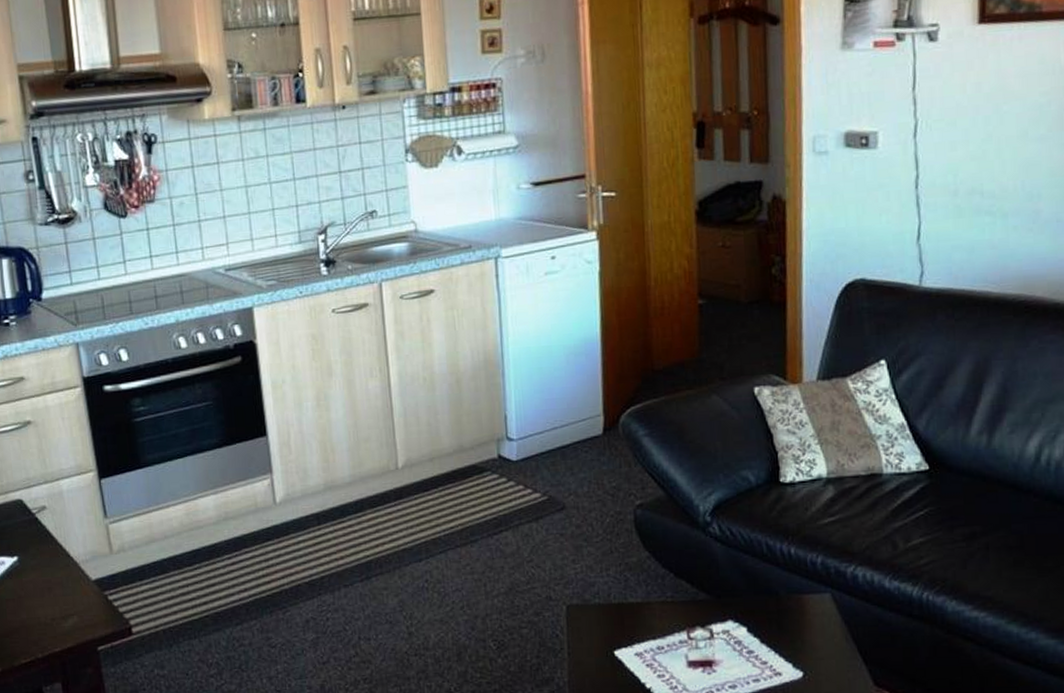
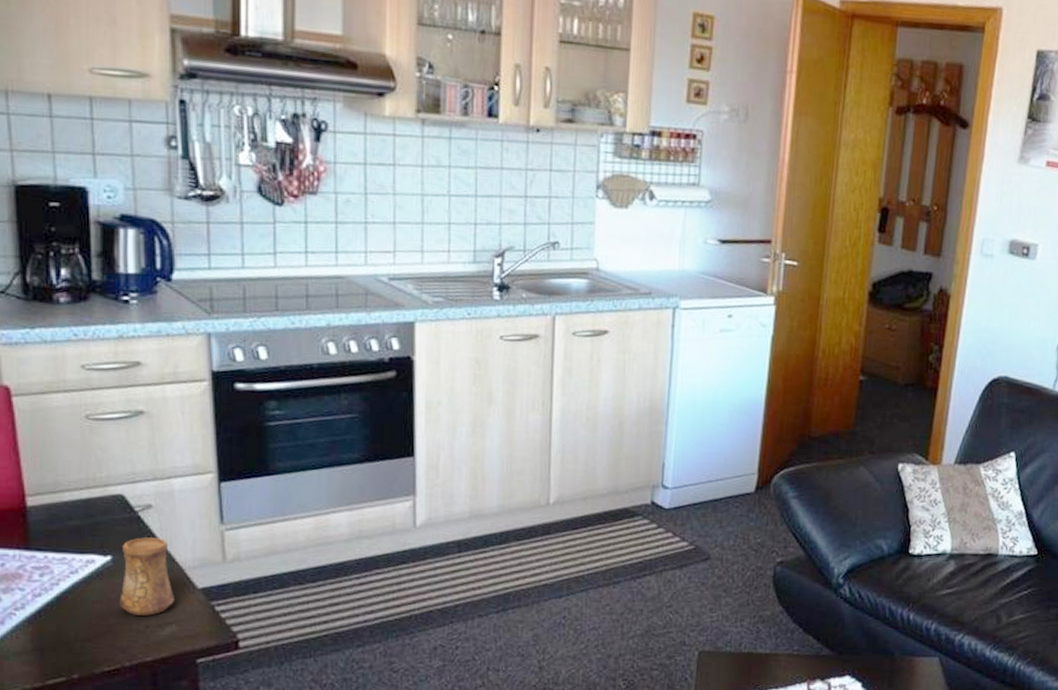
cup: none [25,536,73,610] -> present [119,537,174,616]

